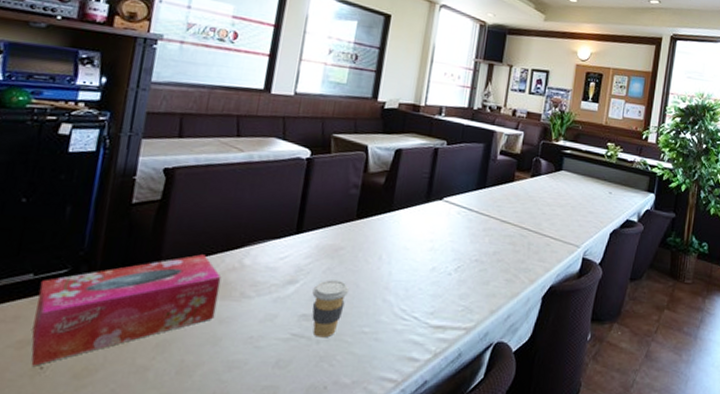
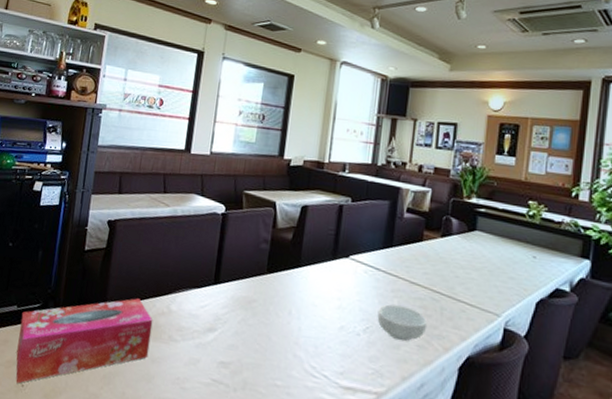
coffee cup: present [312,280,350,338] -> none [229,330,263,387]
cereal bowl: none [468,243,516,277] -> present [377,304,428,342]

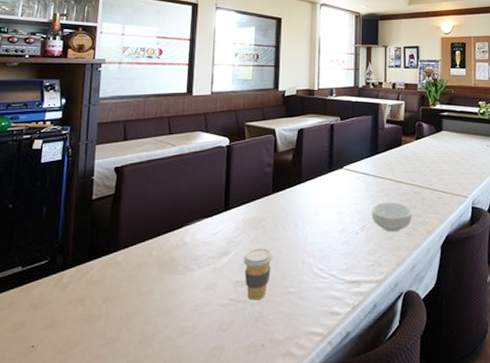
tissue box: present [15,298,153,384] -> none [23,237,168,345]
coffee cup: none [229,330,263,387] -> present [243,248,274,301]

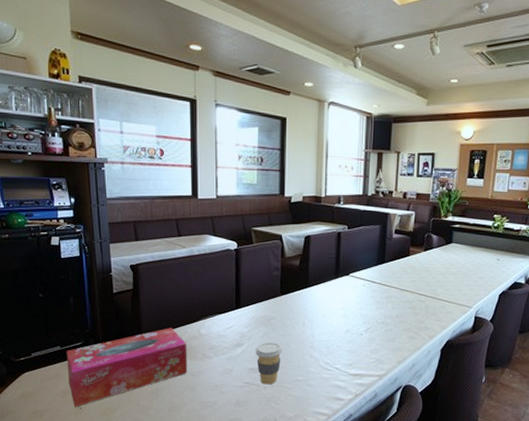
tissue box: none [23,237,168,345] -> present [66,328,188,407]
cereal bowl: present [371,202,413,232] -> none [375,308,416,335]

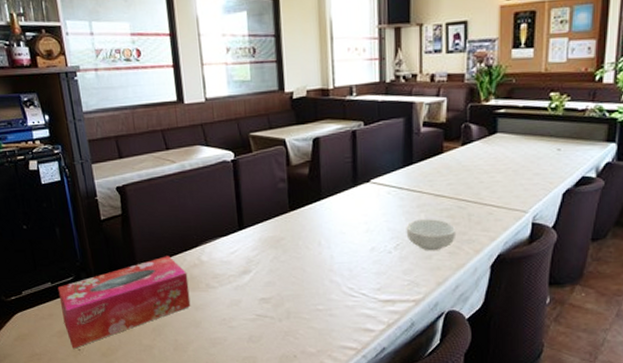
coffee cup: present [255,342,283,385] -> none [265,267,298,316]
cereal bowl: none [375,308,416,335] -> present [406,219,457,251]

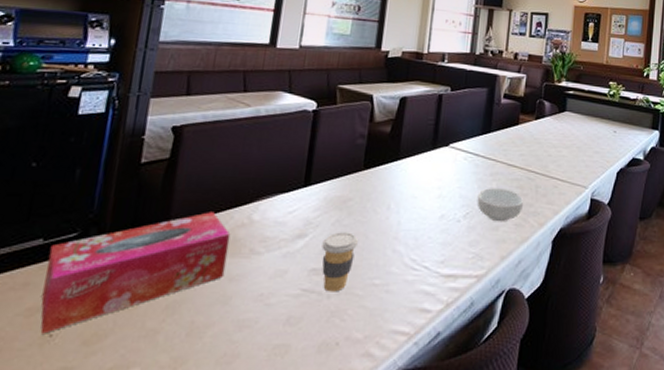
coffee cup: none [265,267,298,316] -> present [322,232,359,292]

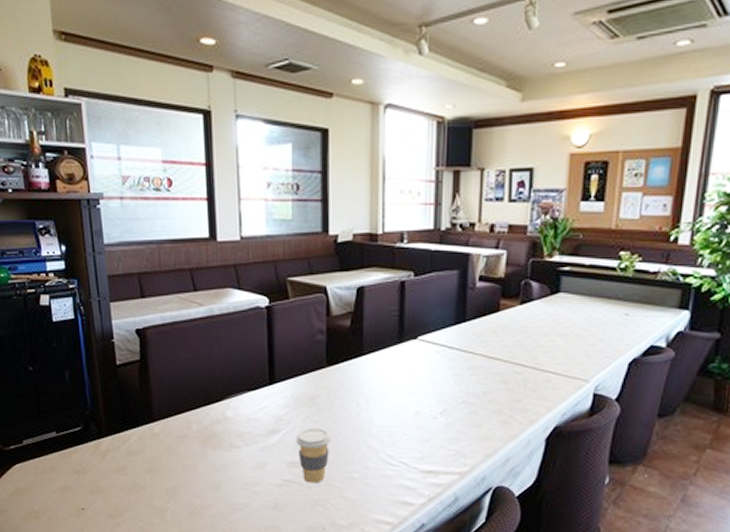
tissue box: present [40,212,231,334] -> none [63,409,211,508]
cereal bowl: present [477,188,524,222] -> none [454,383,510,419]

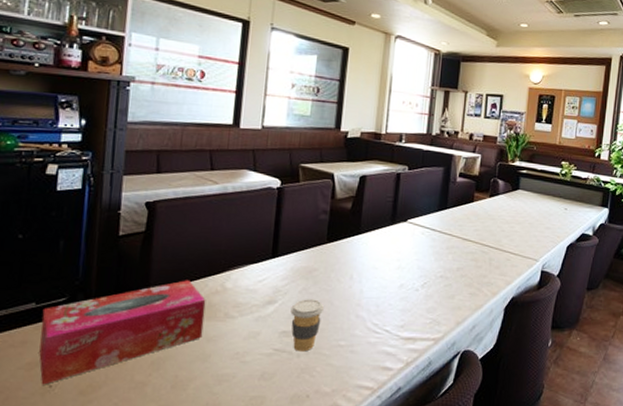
tissue box: none [63,409,211,508] -> present [39,280,206,385]

